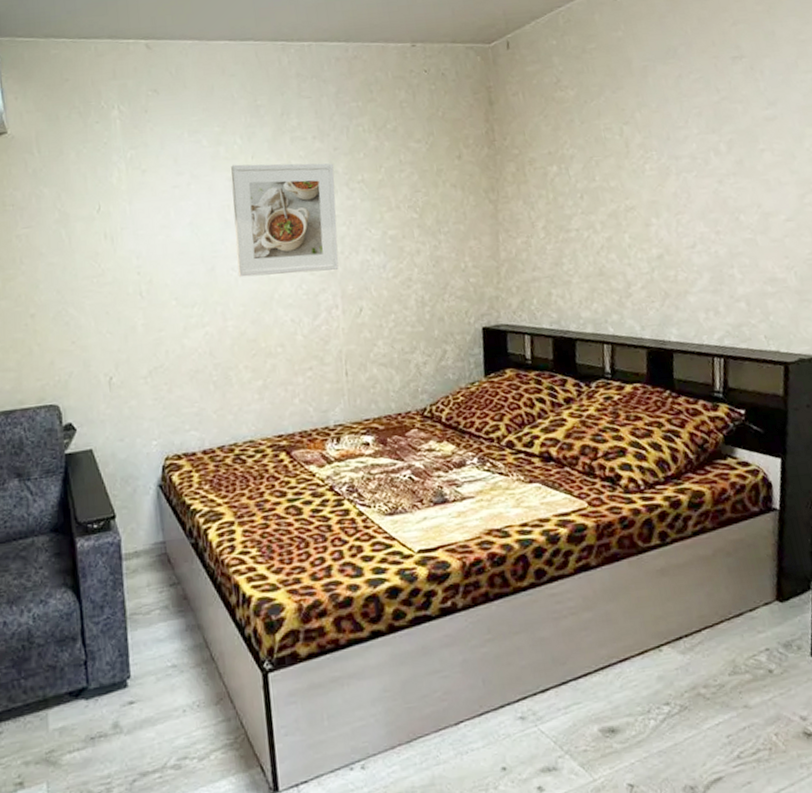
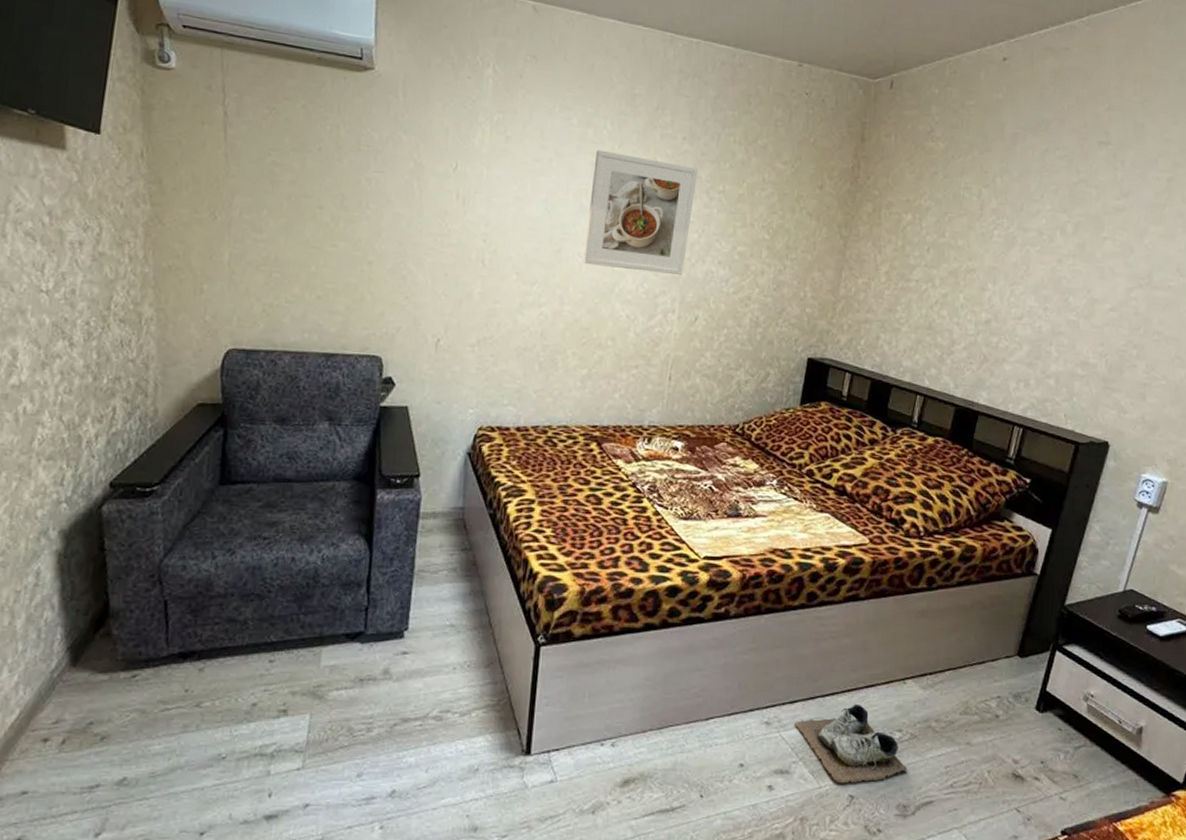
shoe: none [551,682,687,773] -> present [794,704,908,784]

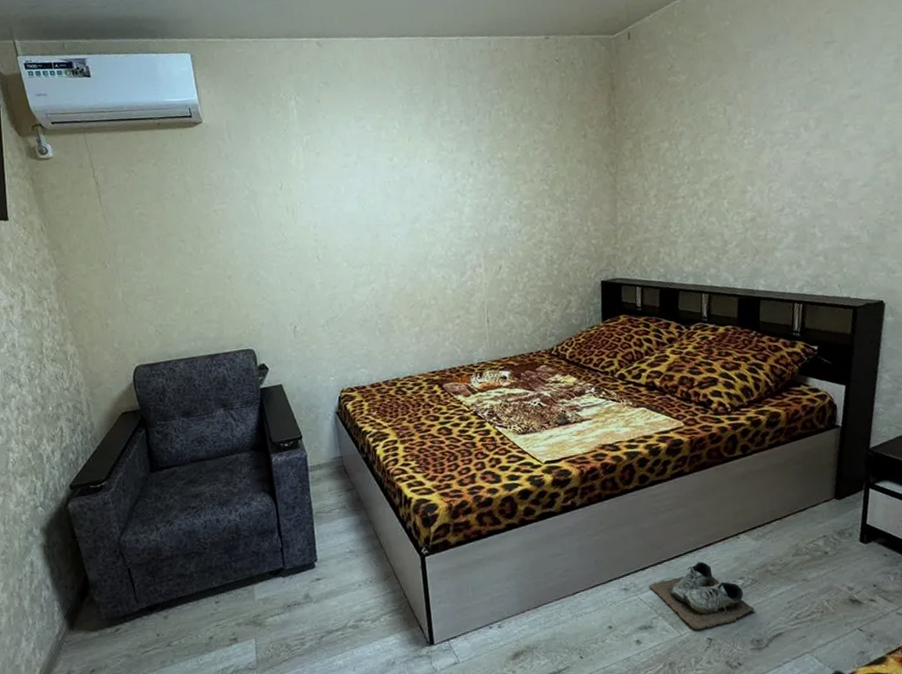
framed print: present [583,149,697,275] -> none [391,143,482,242]

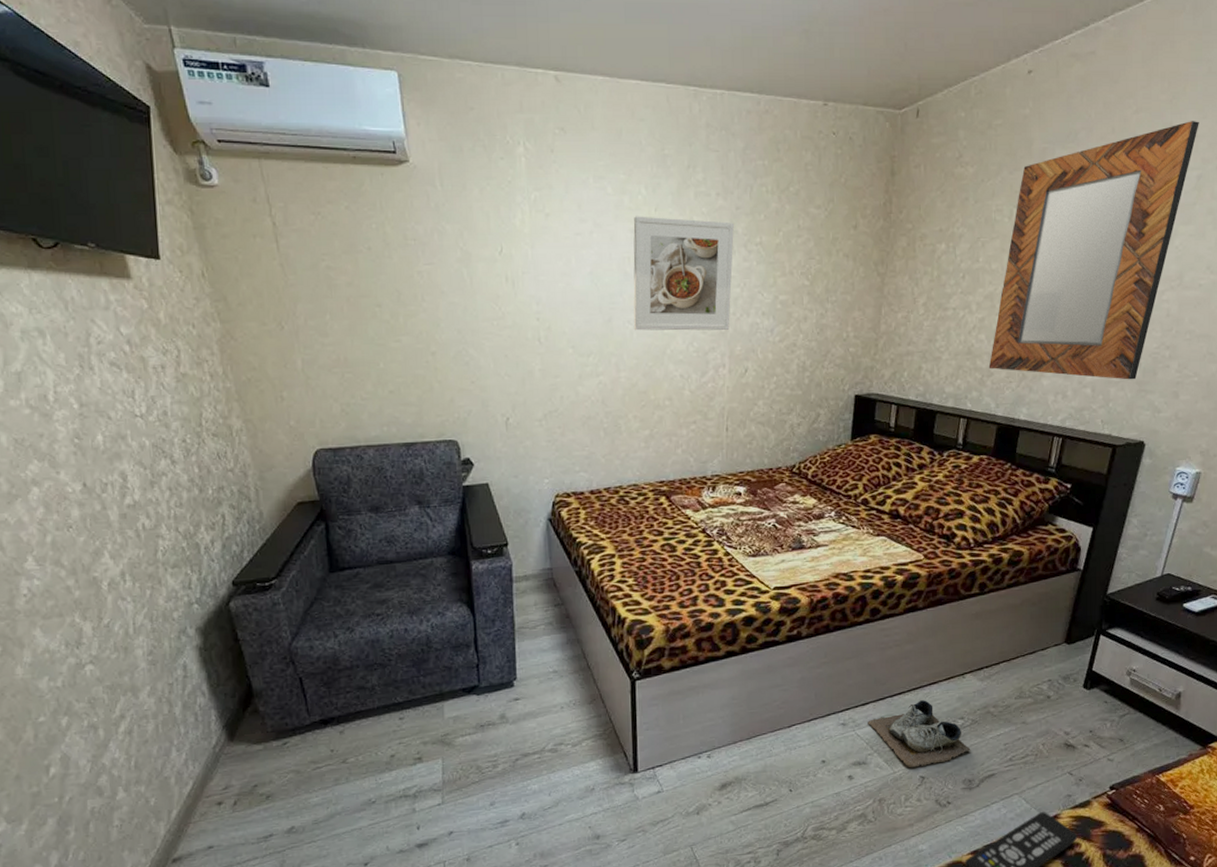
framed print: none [391,143,482,242] -> present [633,216,734,331]
home mirror: none [722,13,889,247] -> present [988,121,1199,380]

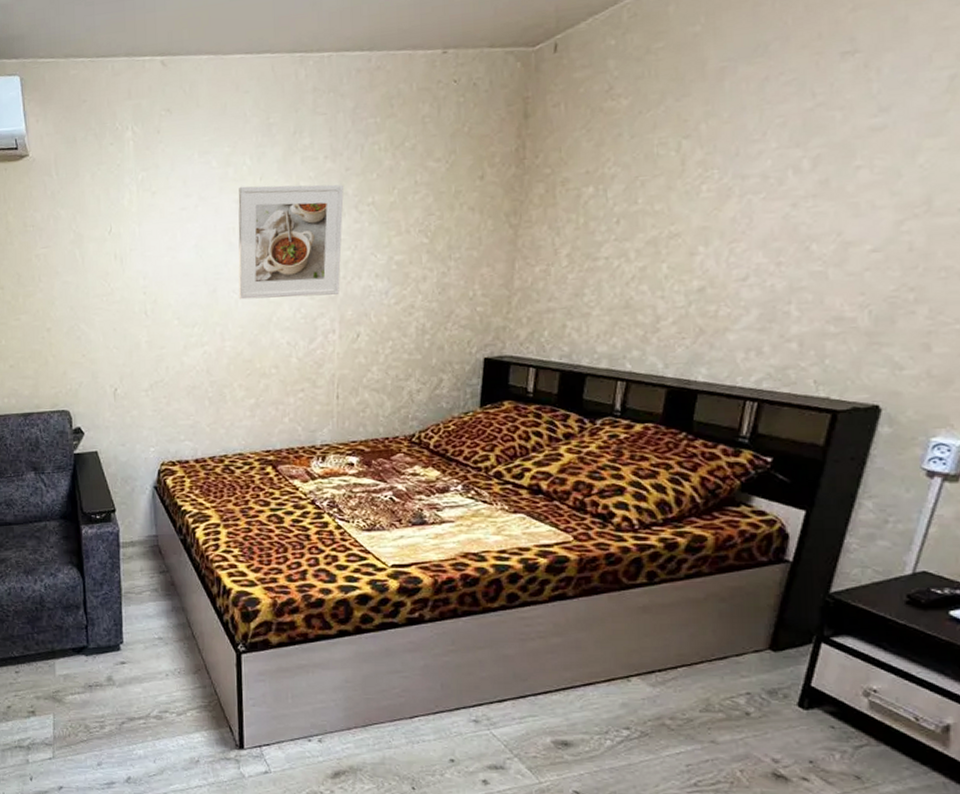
shoe: present [868,700,971,768] -> none [505,703,641,780]
home mirror: present [988,121,1199,380] -> none [653,9,950,331]

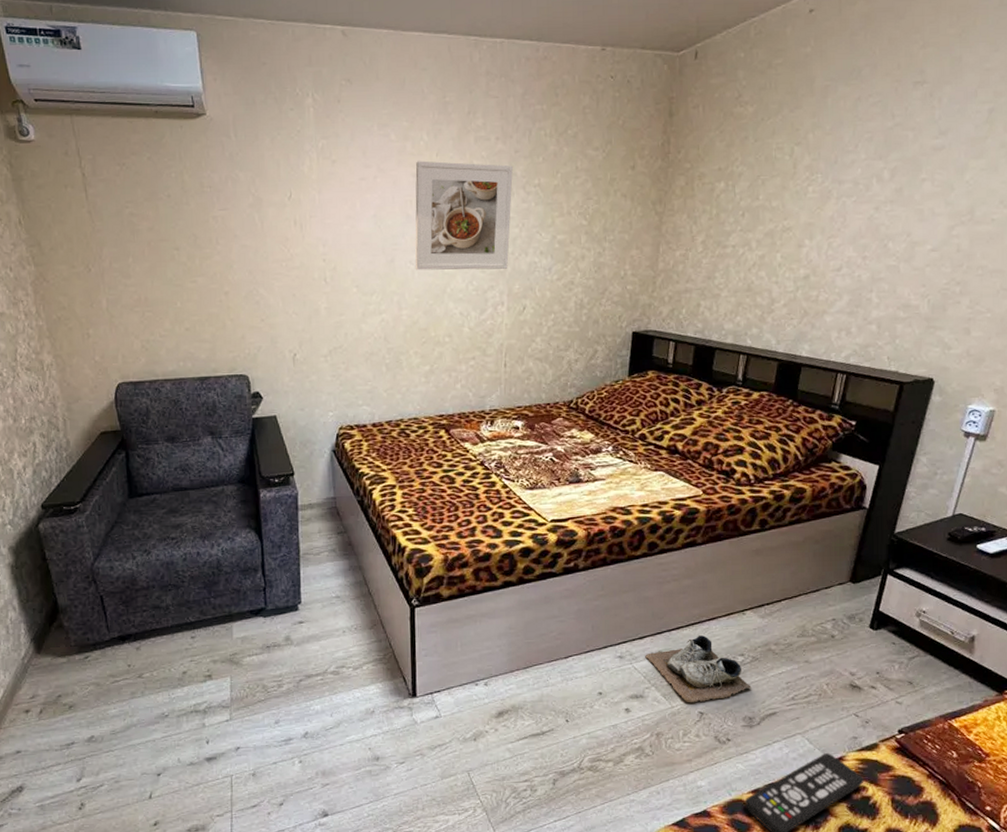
shoe: none [505,703,641,780] -> present [645,635,752,703]

